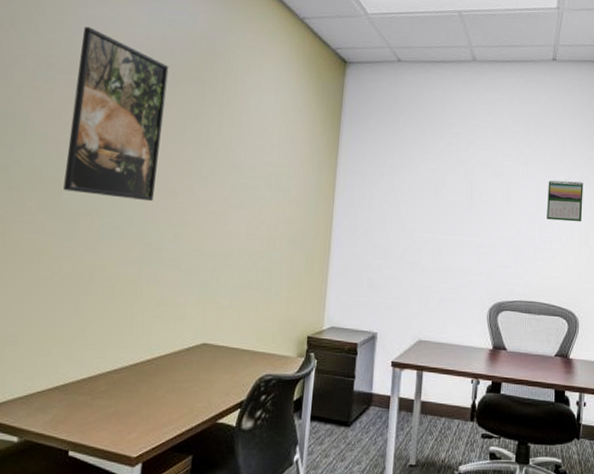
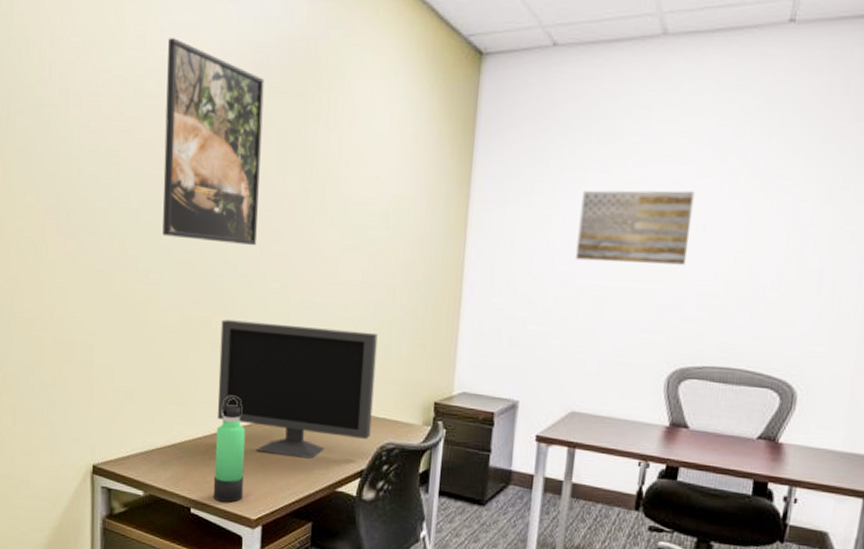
thermos bottle: none [93,336,132,442] -> present [213,395,246,503]
monitor: none [105,266,260,393] -> present [217,319,378,459]
wall art: none [418,166,500,224] -> present [576,190,695,265]
calendar: present [547,180,584,222] -> none [760,202,823,261]

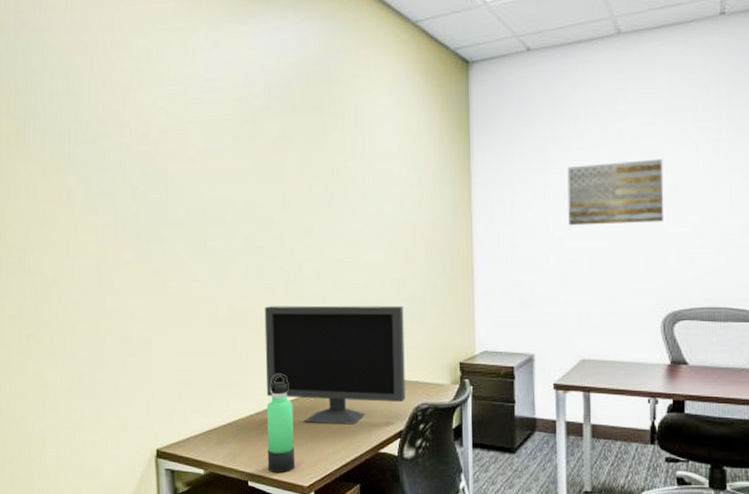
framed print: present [162,38,265,246] -> none [202,72,290,240]

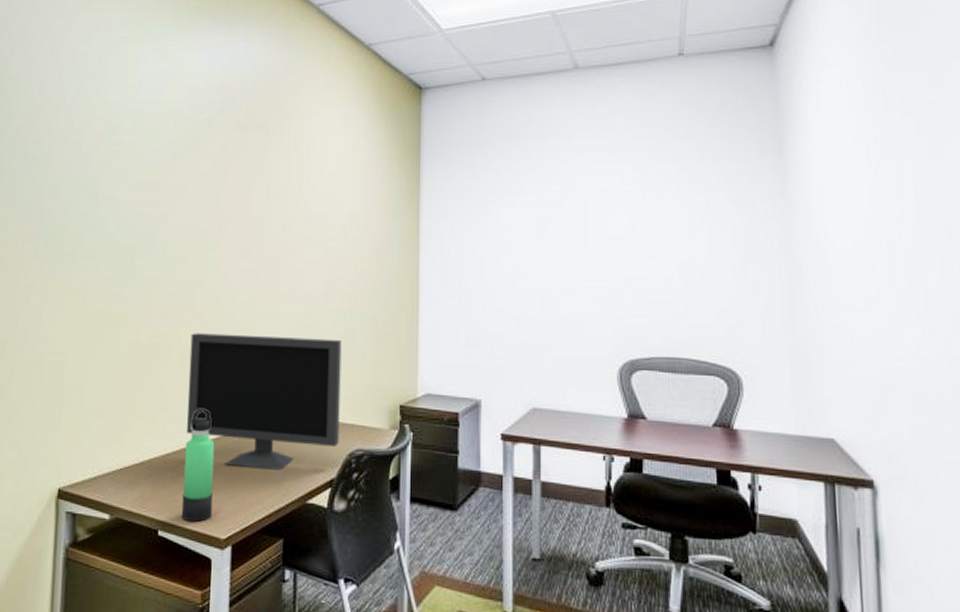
wall art: present [567,159,664,226] -> none [521,197,621,264]

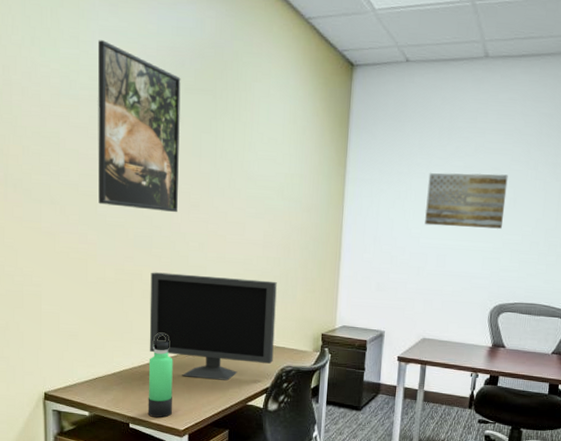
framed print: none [136,84,231,262] -> present [97,40,181,213]
wall art: none [521,197,621,264] -> present [425,173,508,229]

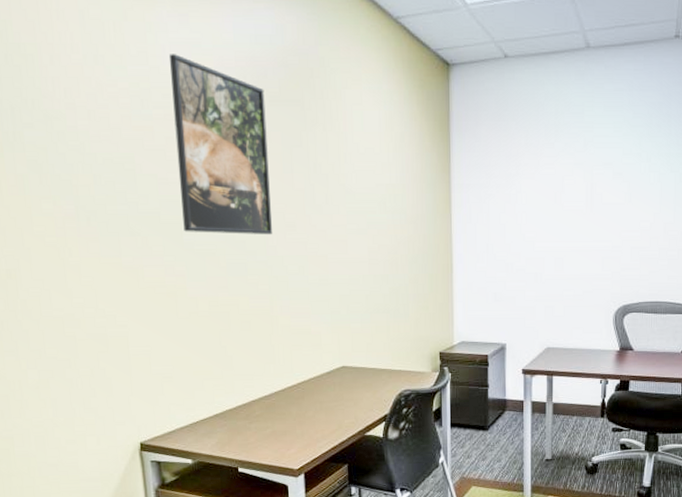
thermos bottle: present [147,332,173,418] -> none [254,366,284,458]
monitor: present [149,272,277,381] -> none [248,300,390,412]
wall art: present [425,173,508,229] -> none [539,169,621,228]

